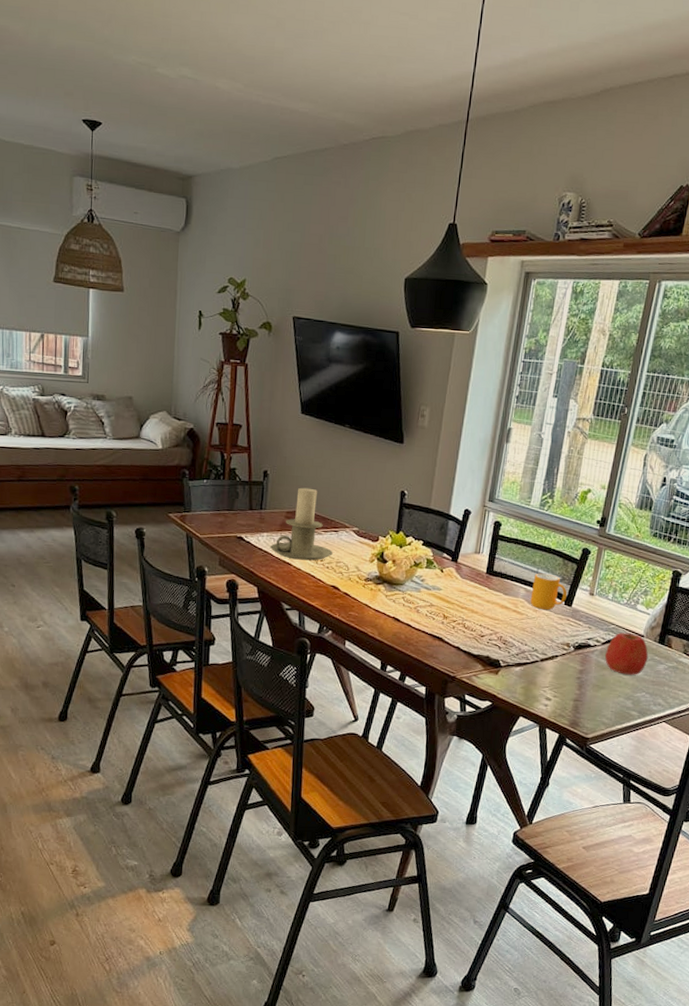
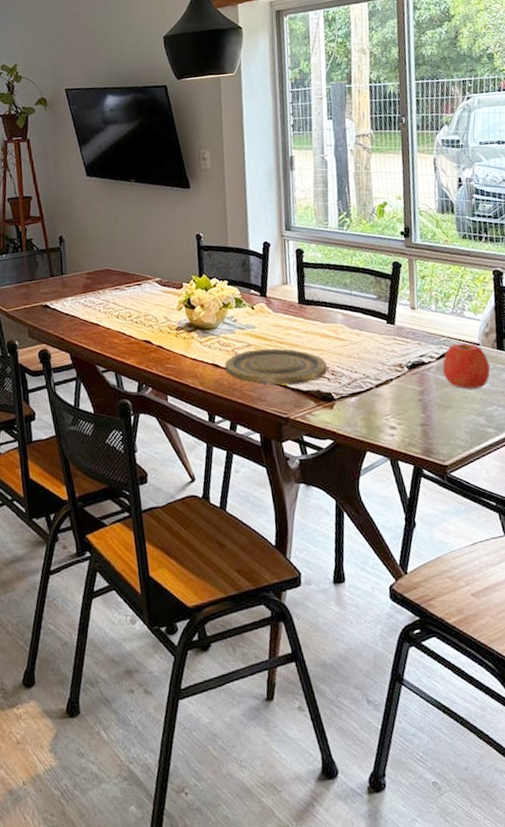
candle holder: present [270,487,333,561] -> none [77,246,139,320]
plate: none [405,610,501,648] -> present [225,348,327,386]
mug: present [530,573,568,611] -> none [348,294,388,333]

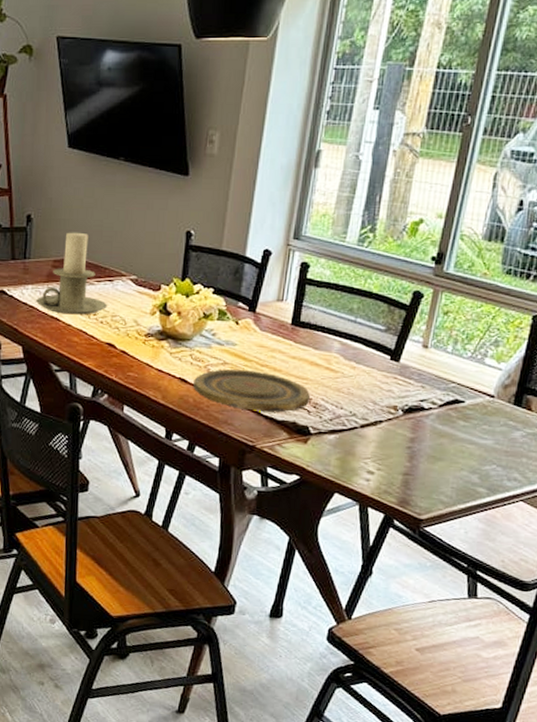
candle holder: none [77,246,139,320] -> present [36,232,107,315]
apple: present [442,343,490,389] -> none [442,392,500,444]

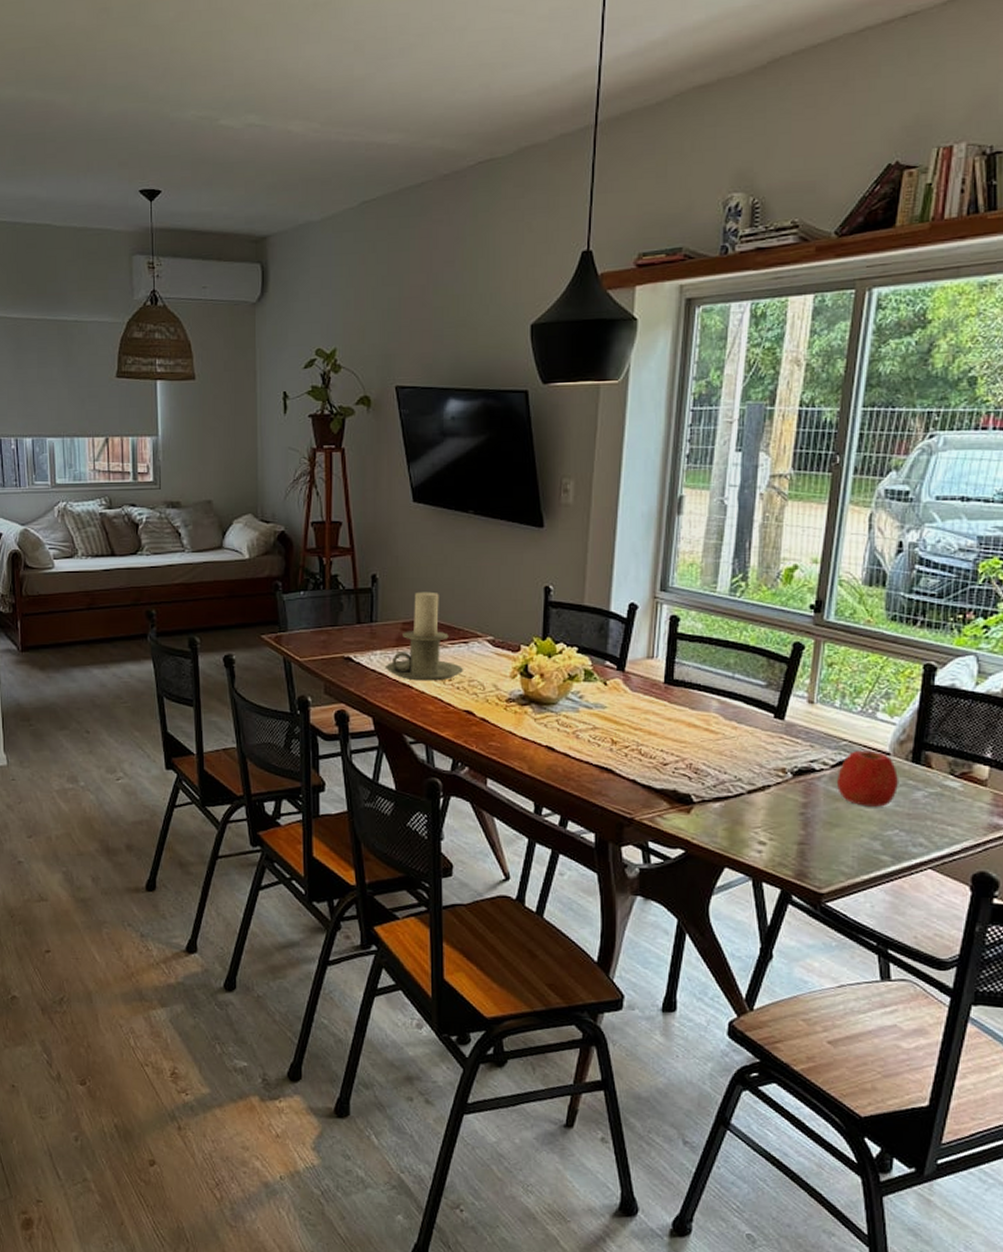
plate: present [193,369,310,413] -> none [562,735,690,780]
apple: none [442,392,500,444] -> present [836,750,898,807]

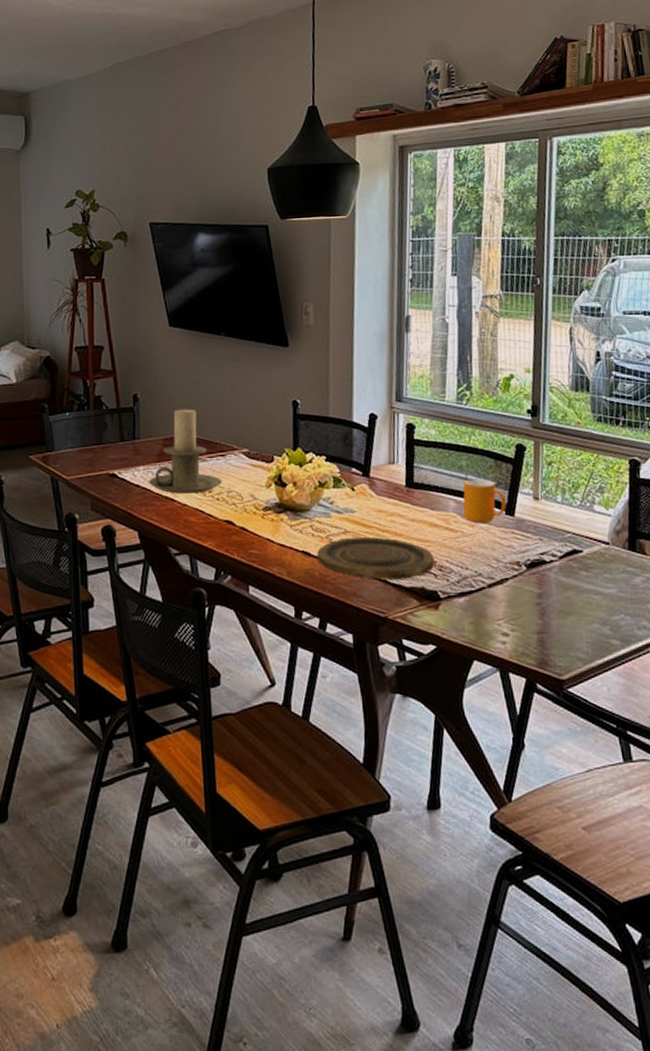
plate: none [562,735,690,780] -> present [317,537,434,580]
mug: none [726,678,777,727] -> present [463,479,507,524]
apple: present [836,750,898,807] -> none [565,541,619,594]

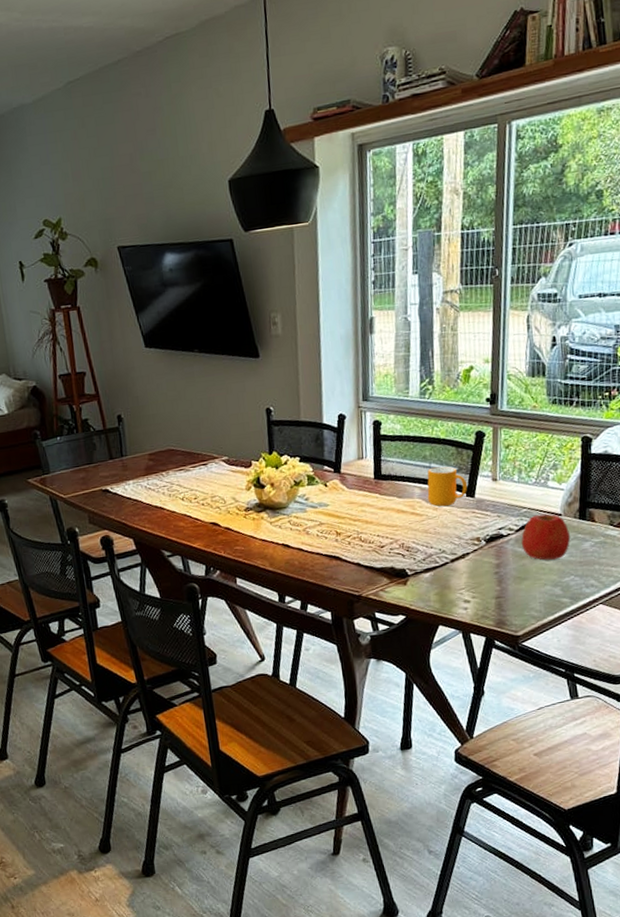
candle holder: present [149,409,222,494] -> none [139,424,205,503]
plate: present [317,537,434,580] -> none [296,526,402,564]
apple: none [565,541,619,594] -> present [521,514,570,560]

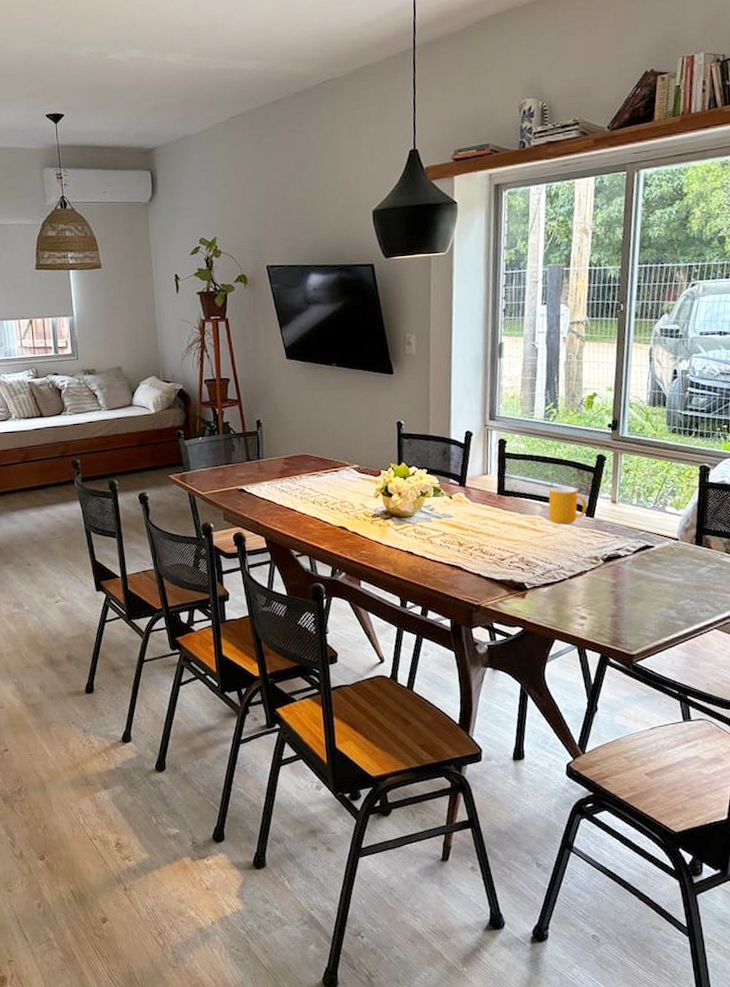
apple: present [521,514,570,560] -> none [638,537,686,583]

